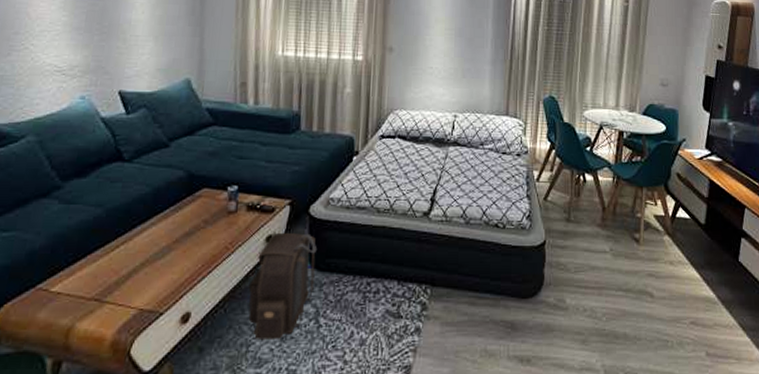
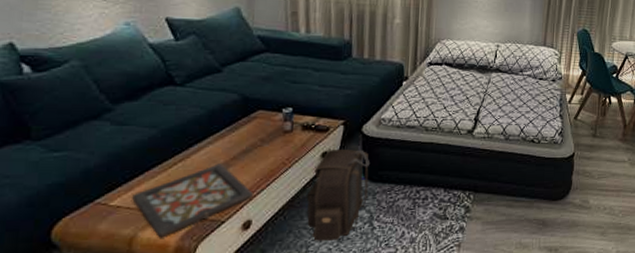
decorative tray: none [72,247,195,330] -> present [132,163,254,238]

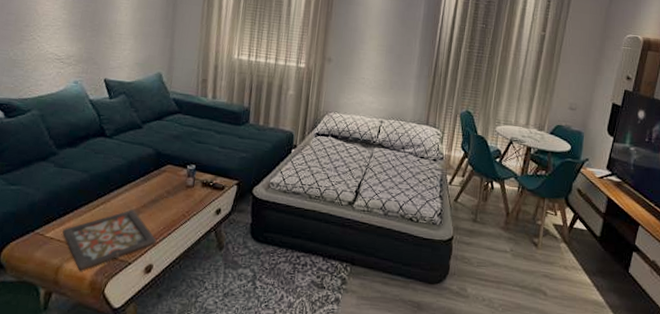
backpack: present [306,149,371,241] -> none [198,207,258,295]

